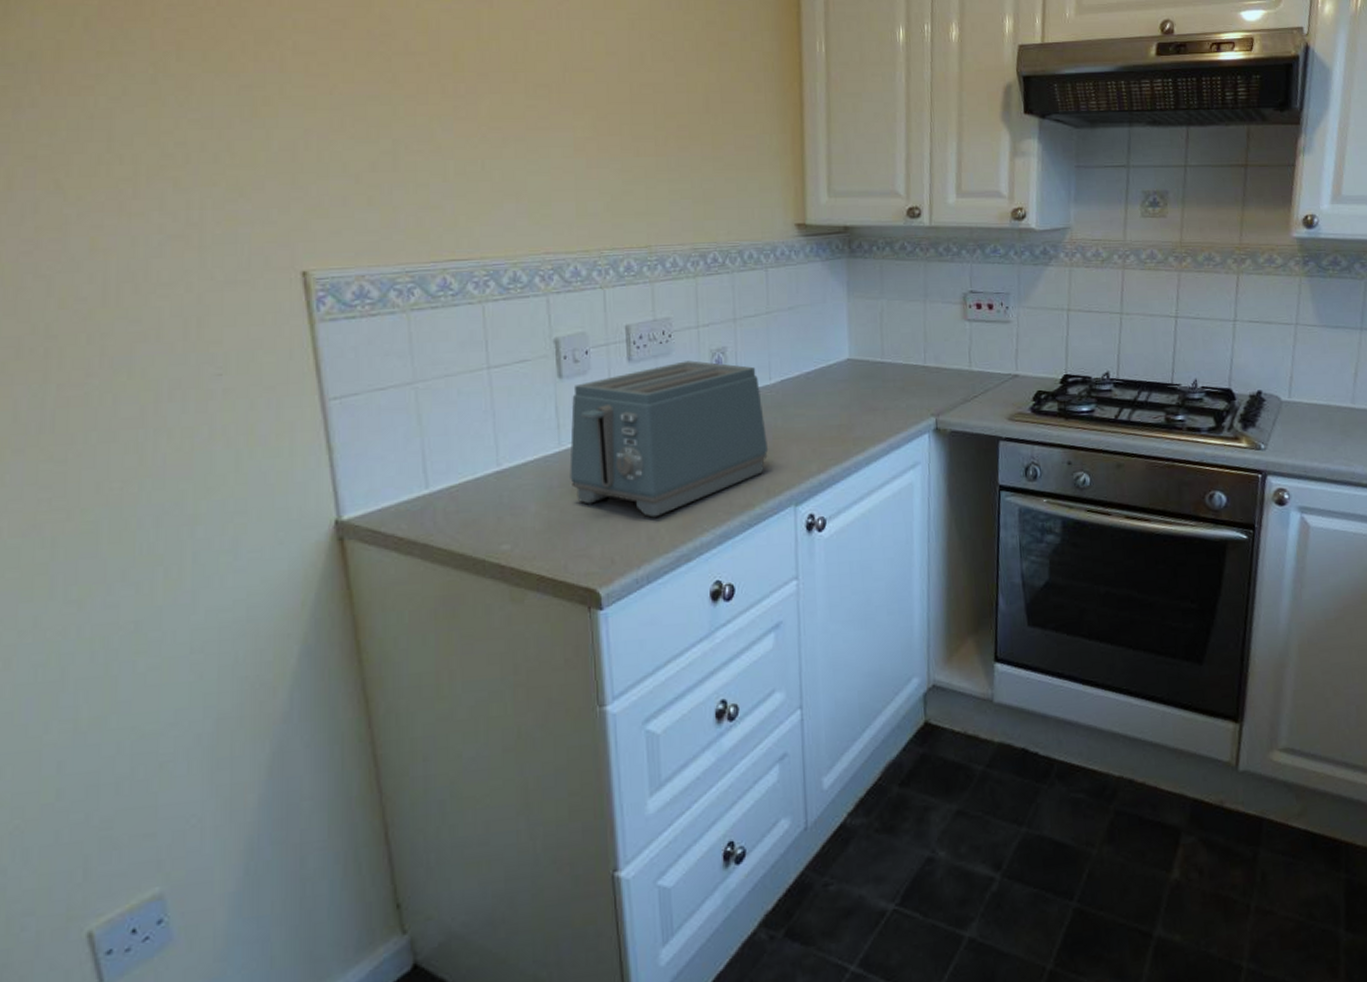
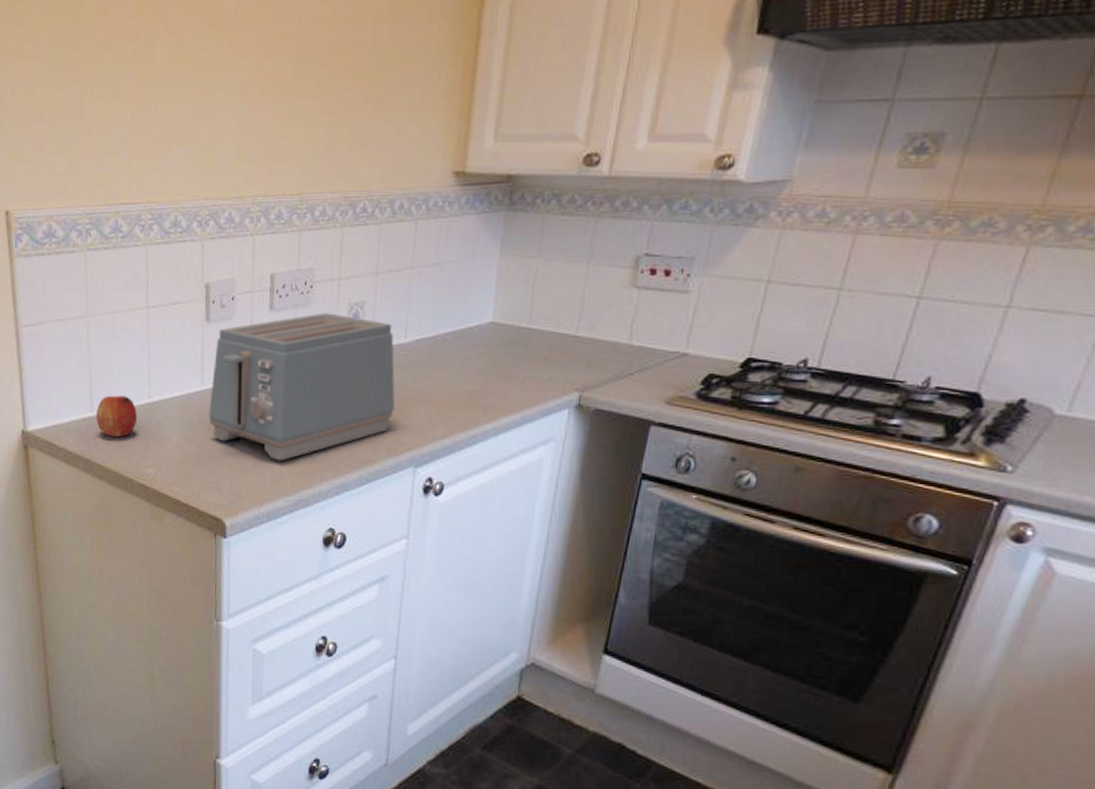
fruit: none [433,466,484,514] -> present [96,395,137,437]

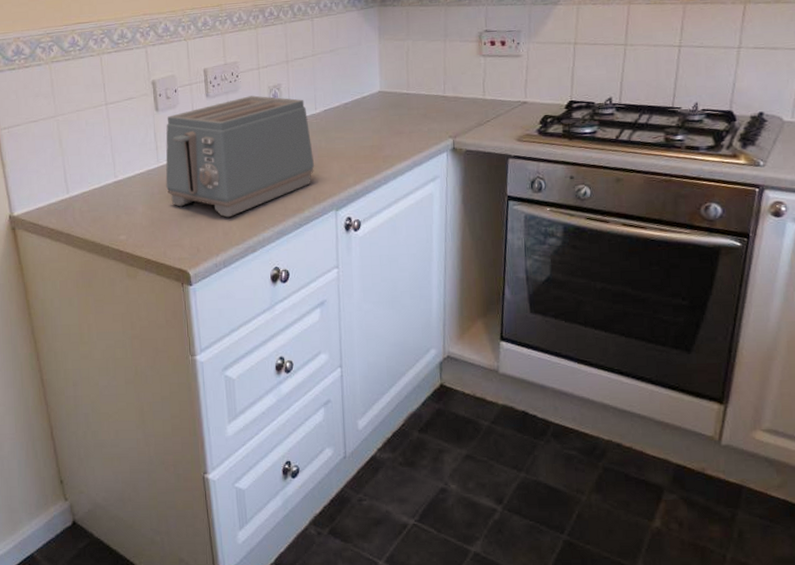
fruit: present [96,395,137,437] -> none [72,178,107,213]

